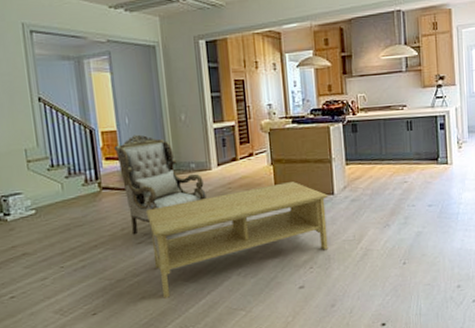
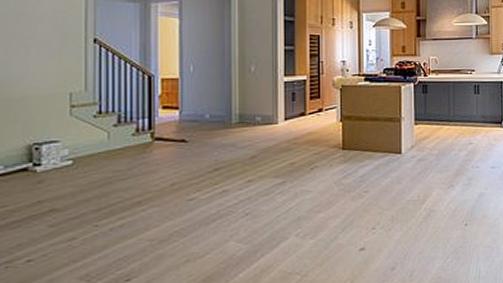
armchair: present [114,134,207,235] -> none [174,83,270,191]
coffee table: present [145,182,328,298] -> none [201,139,394,262]

